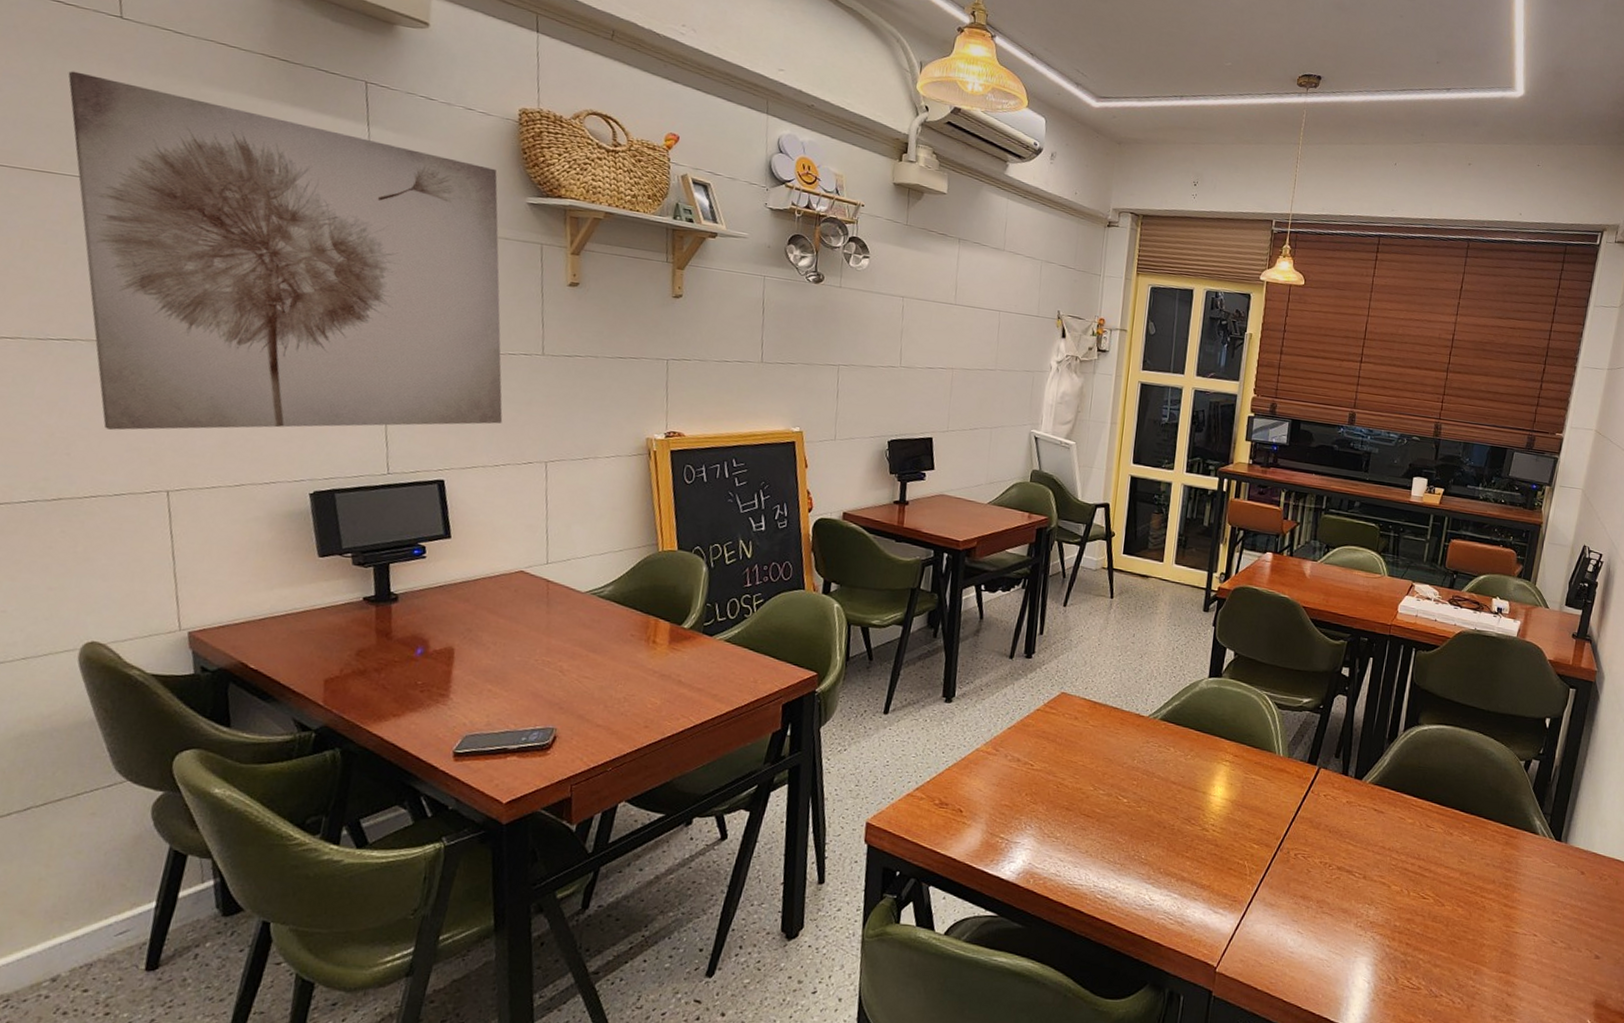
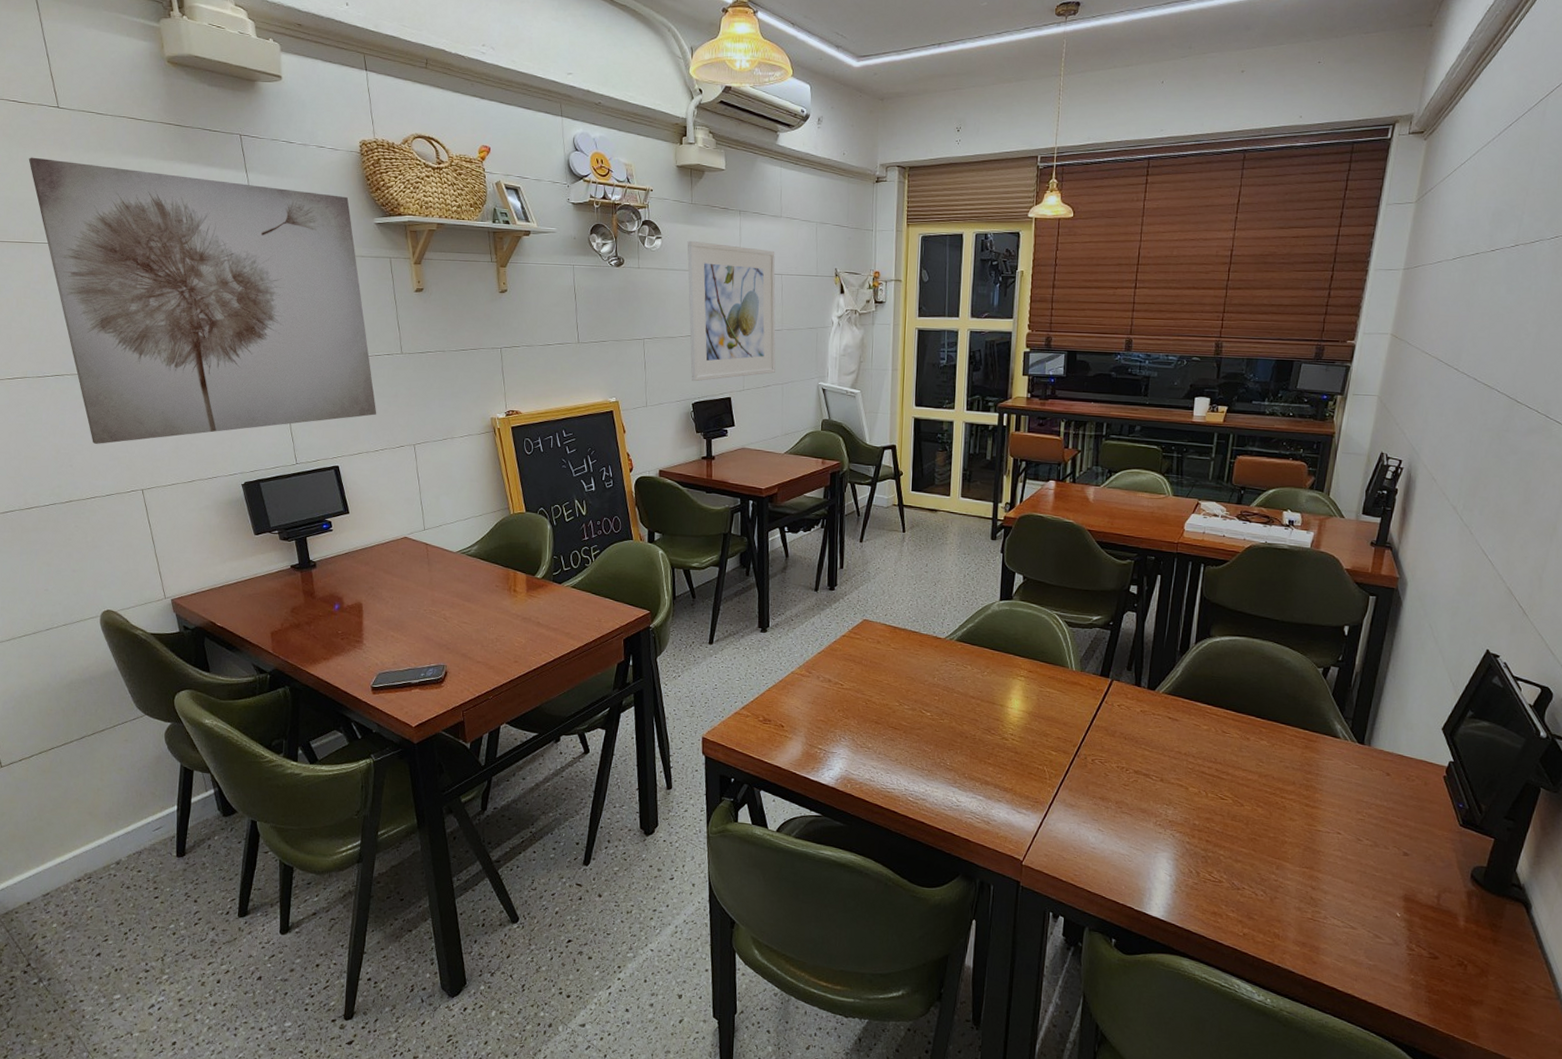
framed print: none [889,263,995,418] -> present [687,240,776,382]

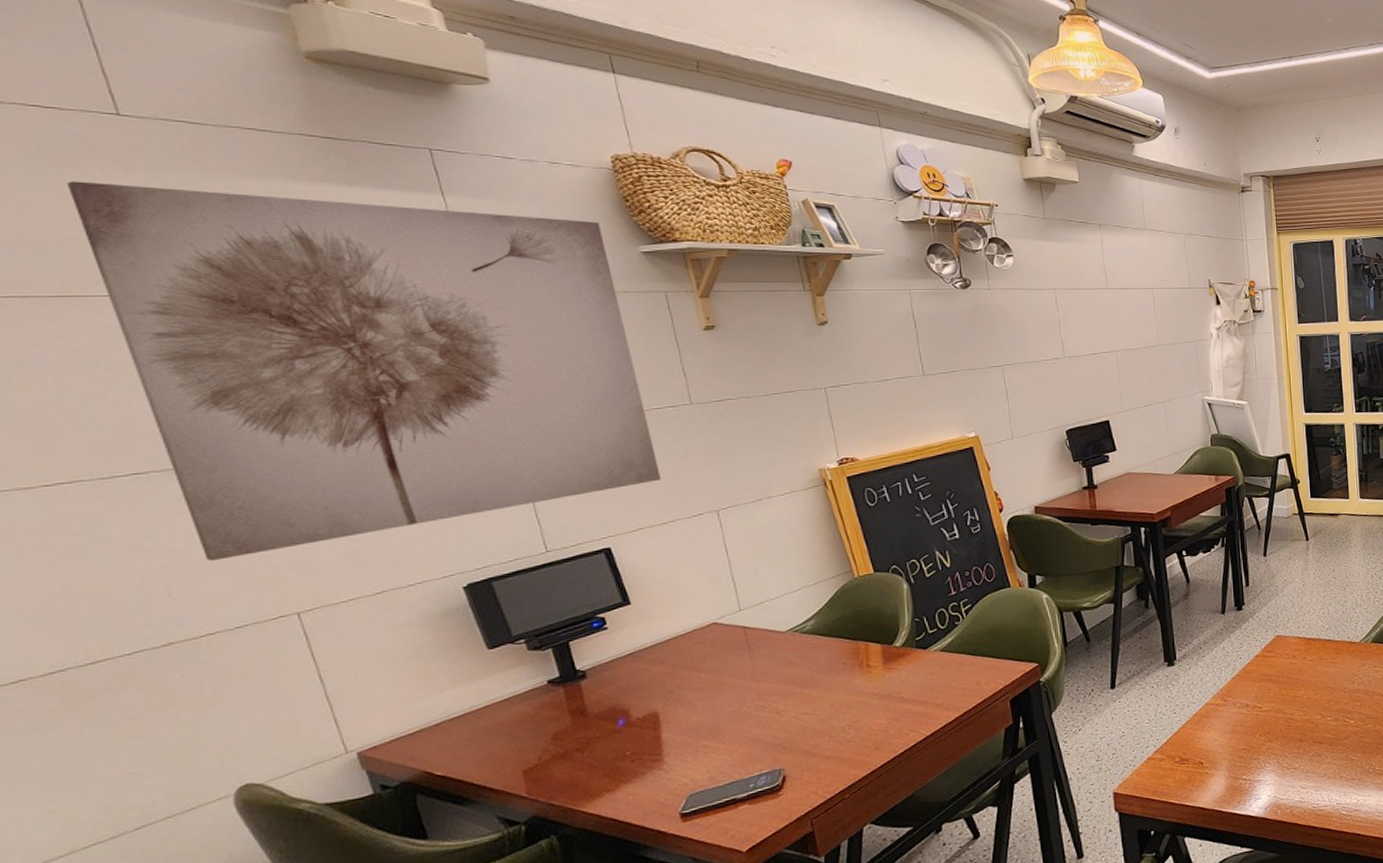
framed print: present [687,240,776,382] -> none [1043,257,1155,407]

